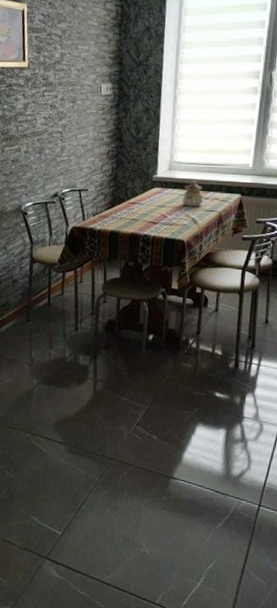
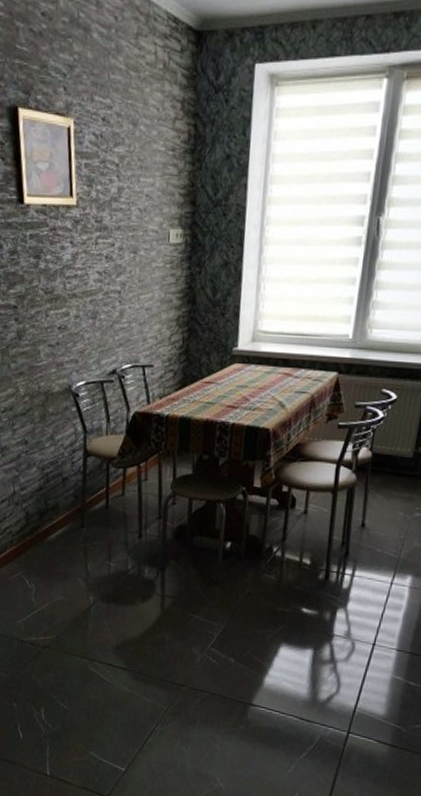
teapot: present [182,180,203,207] -> none [267,354,293,388]

